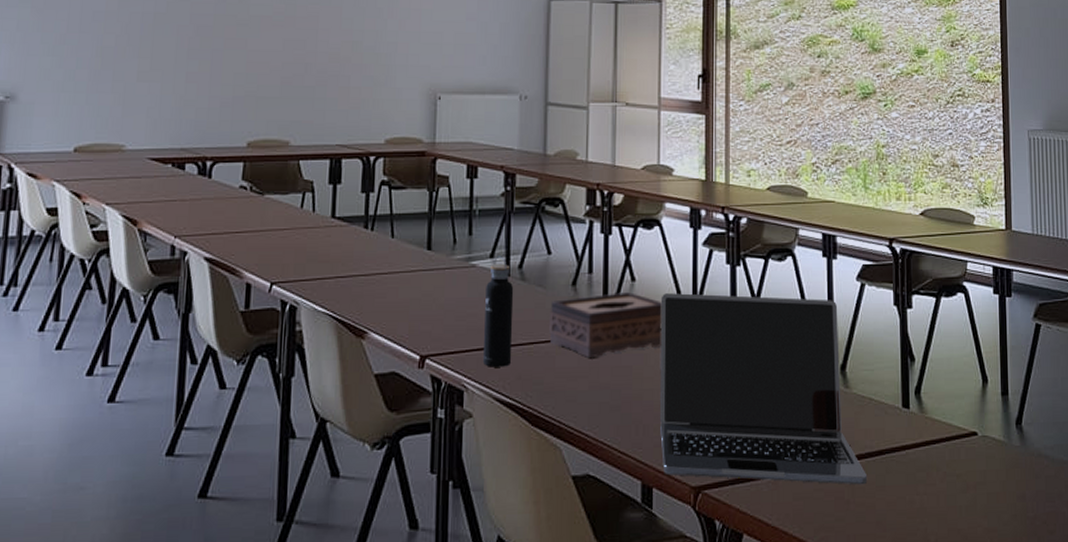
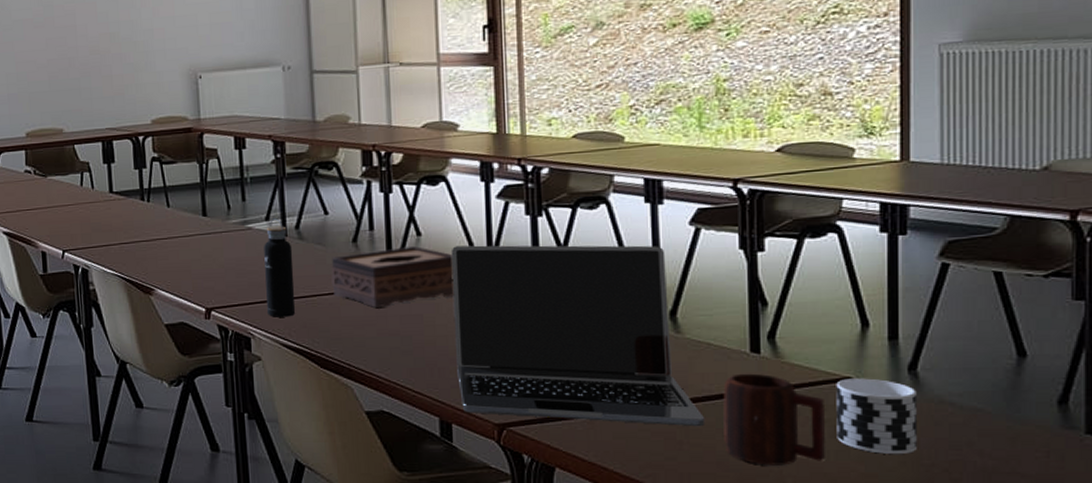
mug: none [881,428,958,524] -> present [723,373,825,466]
cup: none [965,433,1024,508] -> present [836,378,917,454]

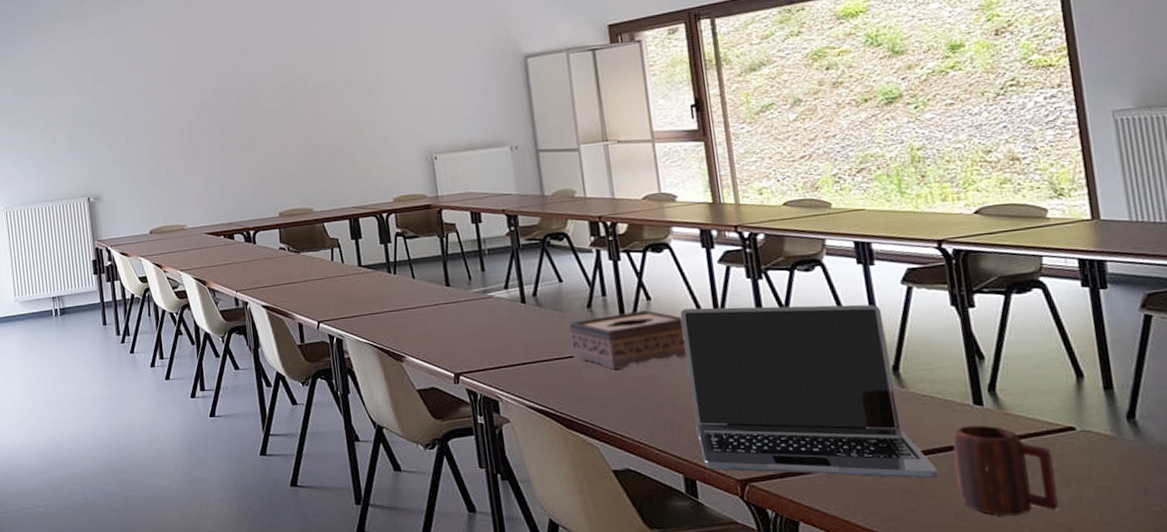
water bottle: present [264,218,296,317] -> none [504,287,539,381]
cup: present [836,378,917,454] -> none [1059,427,1146,502]

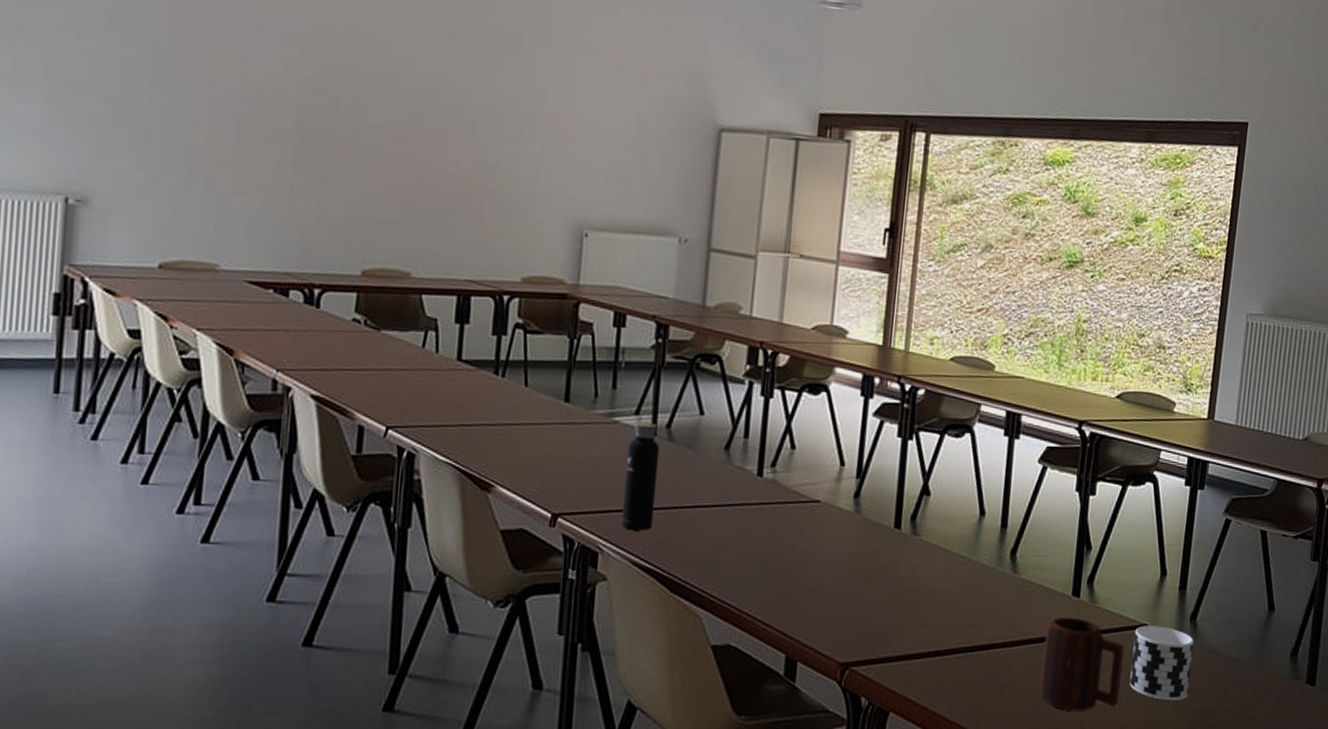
water bottle: none [504,287,539,381] -> present [622,413,660,531]
tissue box: present [569,310,687,369] -> none [696,460,823,526]
laptop: present [680,304,938,479] -> none [809,464,1026,671]
cup: none [1059,427,1146,502] -> present [1129,625,1194,700]

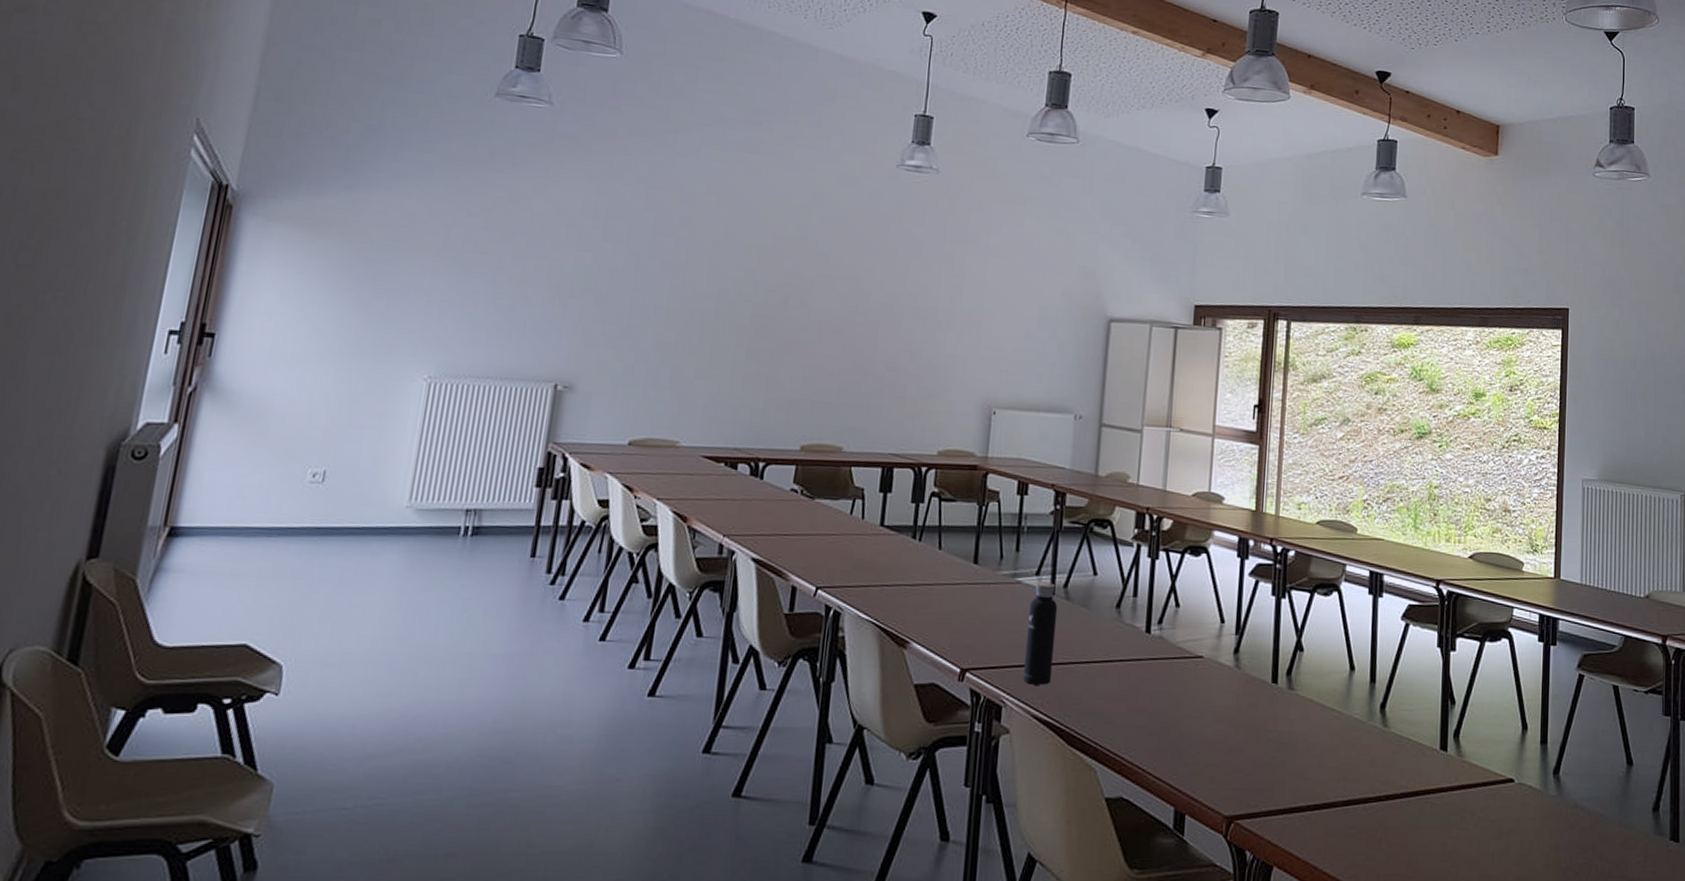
mug: present [1040,617,1124,711] -> none [1415,771,1492,867]
cup: present [1129,625,1194,700] -> none [1500,780,1558,856]

